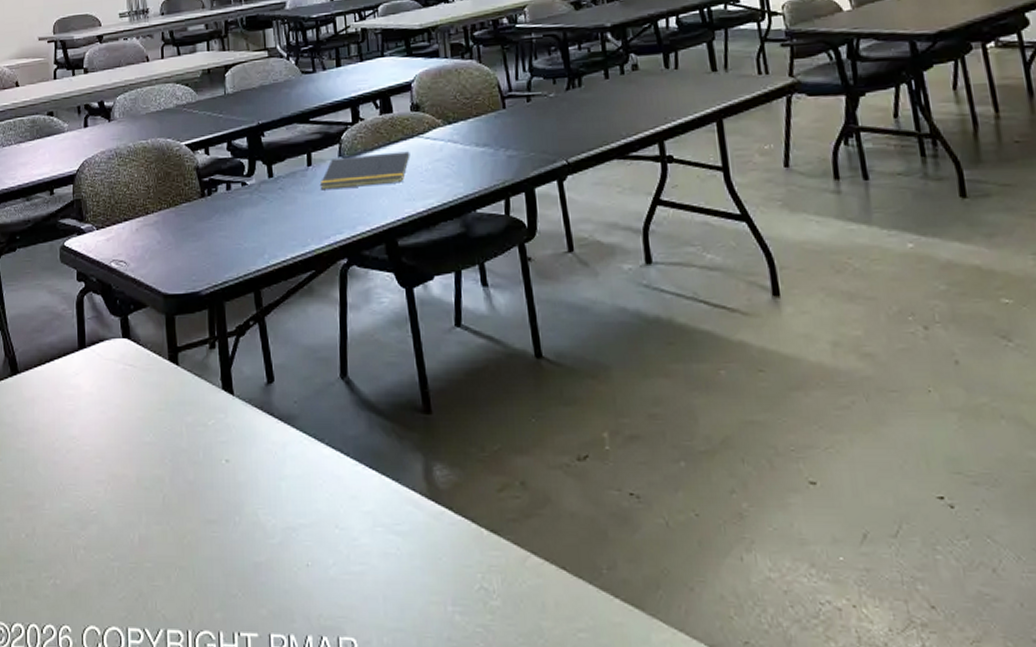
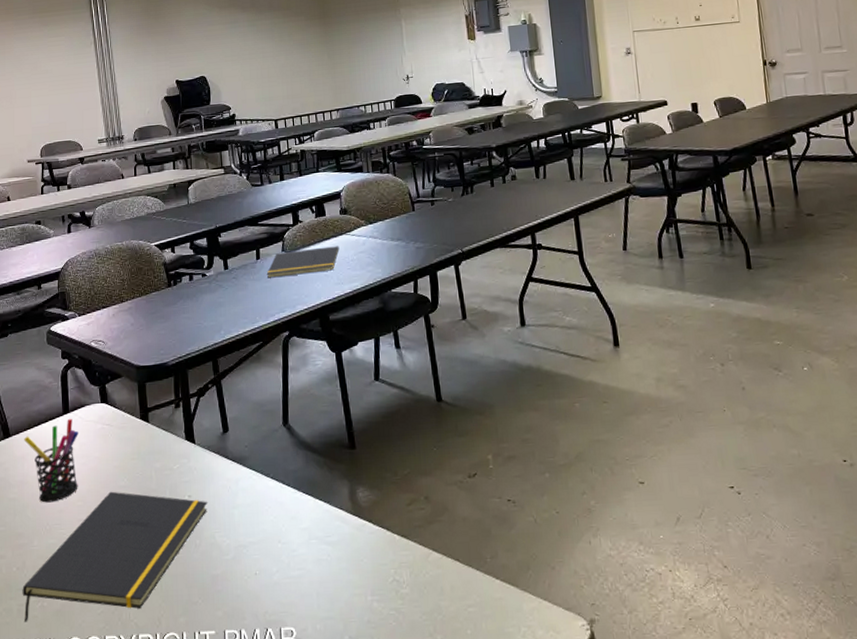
notepad: none [32,448,250,602] -> present [22,491,208,622]
pen holder: none [34,354,96,457] -> present [24,418,78,503]

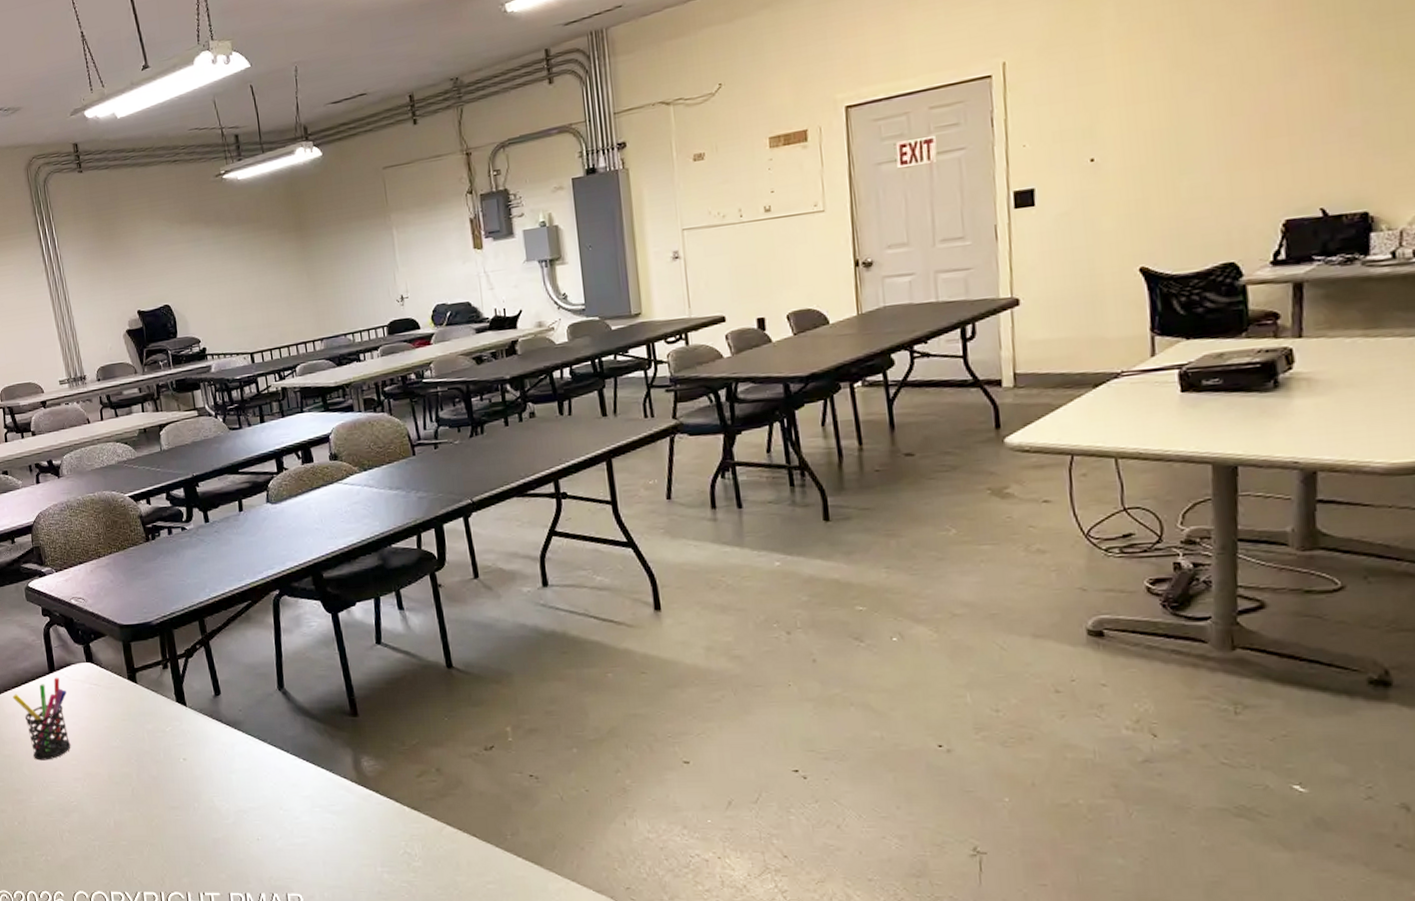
notepad: present [22,491,208,622] -> none [25,751,204,874]
notepad: present [266,246,340,278] -> none [251,496,331,532]

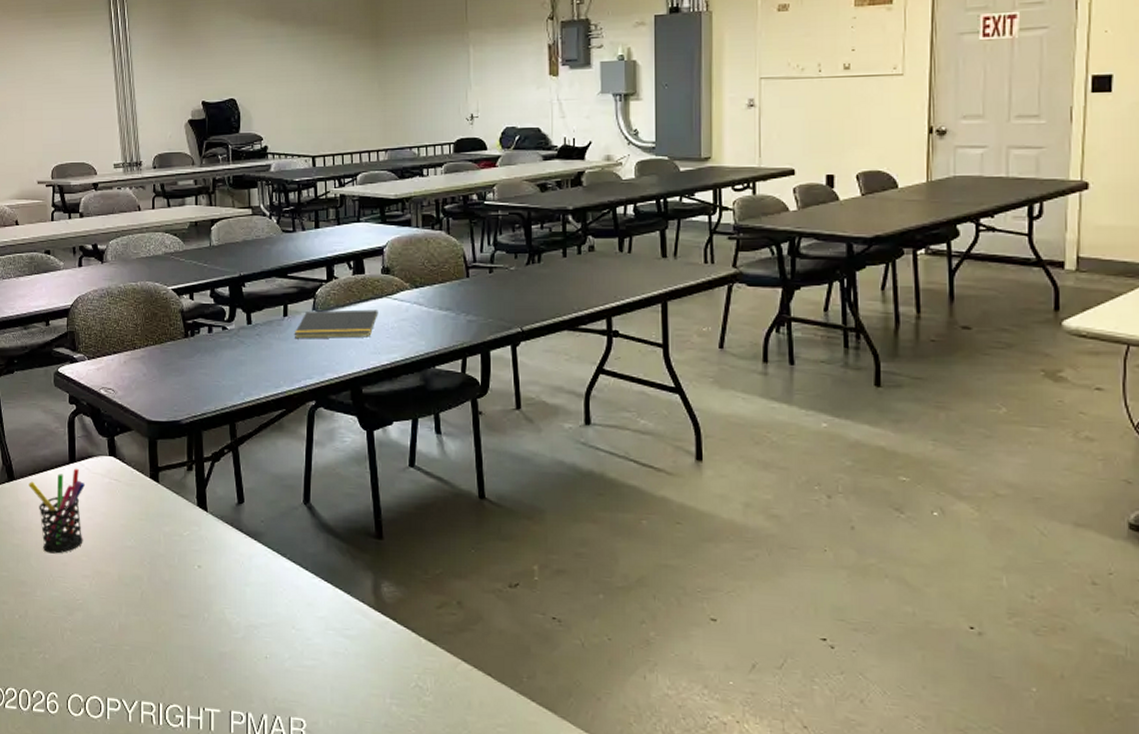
notepad: none [251,496,331,532] -> present [294,309,378,339]

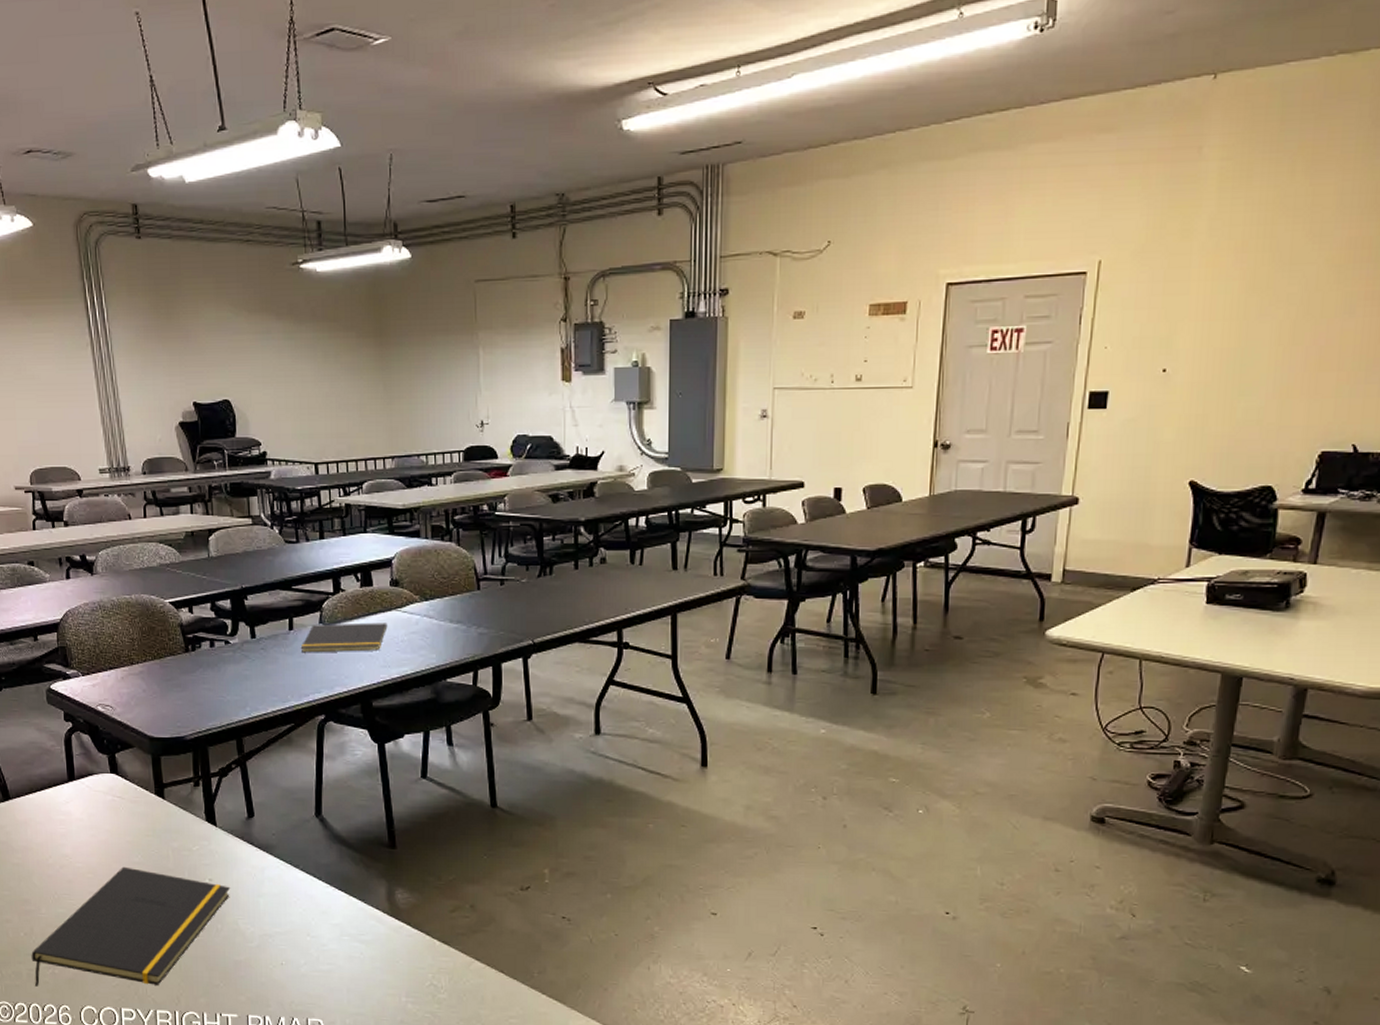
notepad: none [24,550,219,675] -> present [31,866,231,987]
pen holder: present [29,468,85,554] -> none [26,786,88,872]

